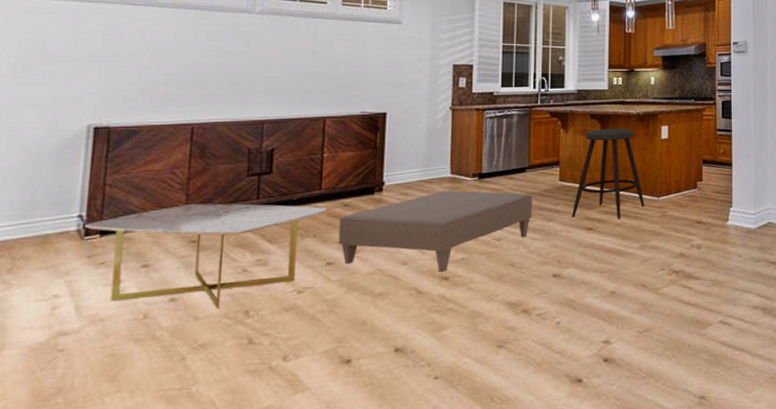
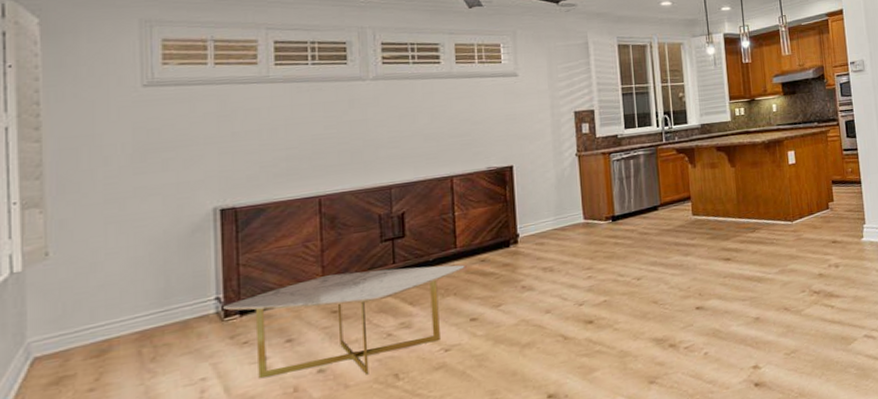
ottoman: present [338,190,533,272] -> none [478,231,669,319]
bar stool: present [572,128,645,219] -> none [708,157,780,250]

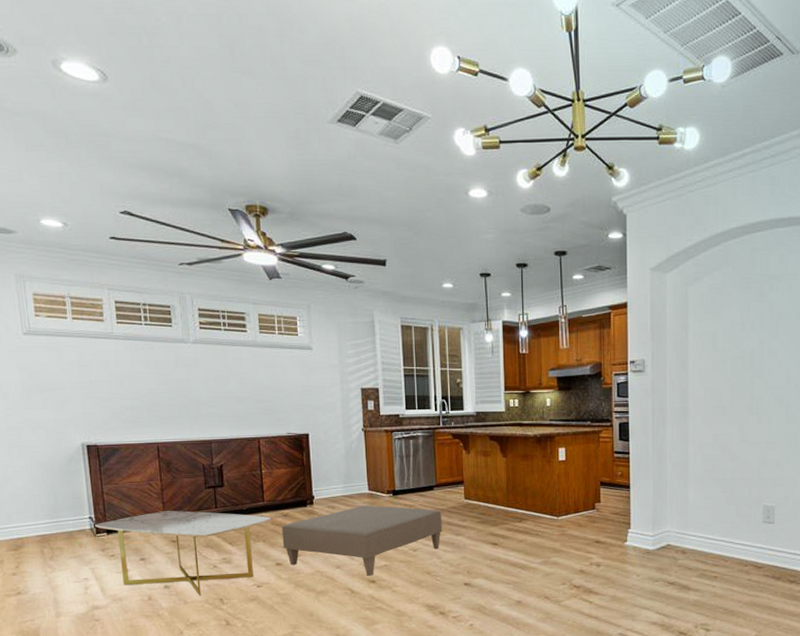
ottoman: none [478,231,669,319] -> present [281,505,443,576]

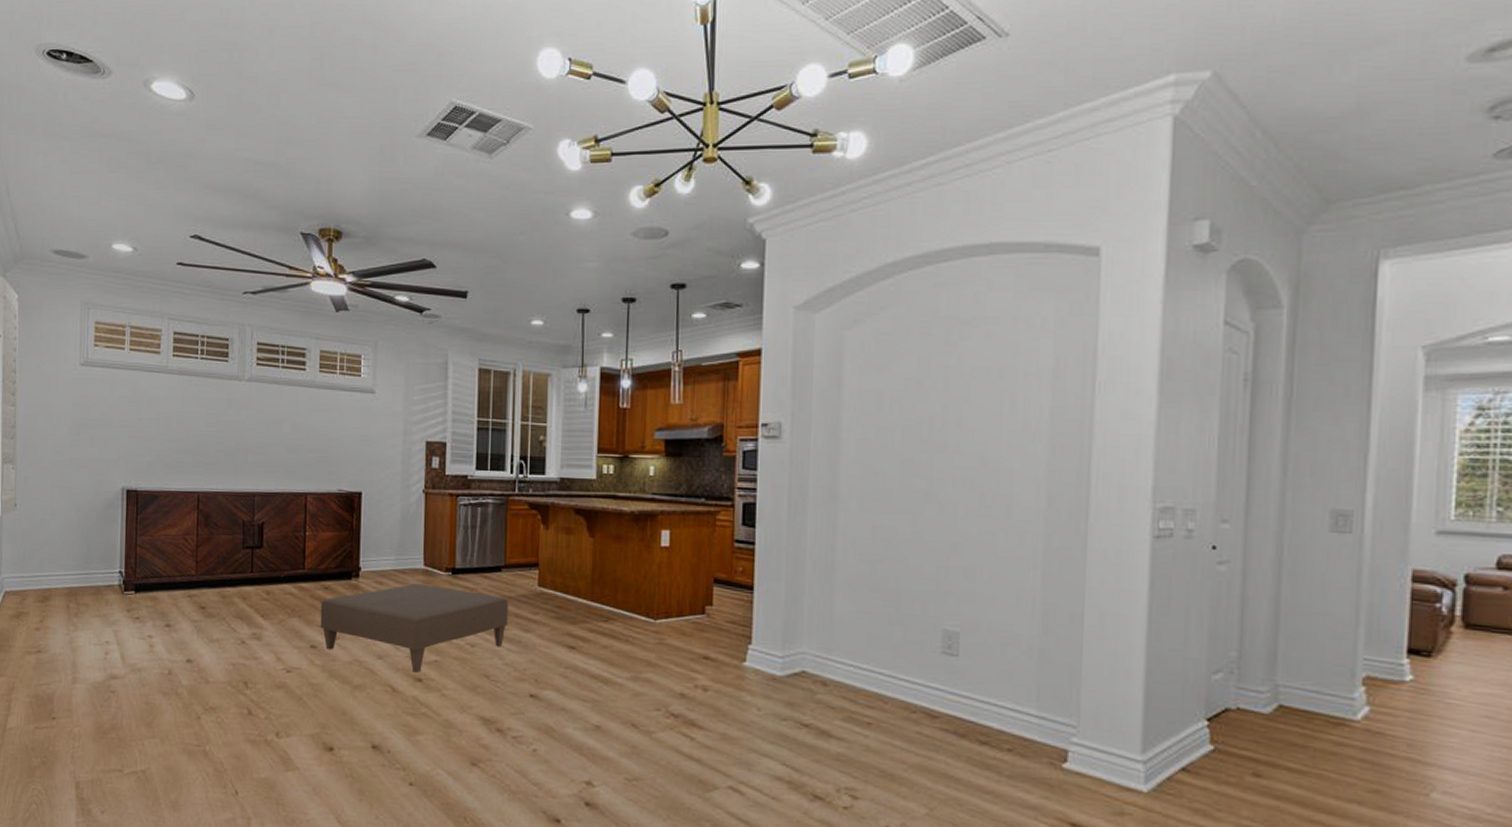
coffee table: present [95,510,271,596] -> none [124,571,311,676]

